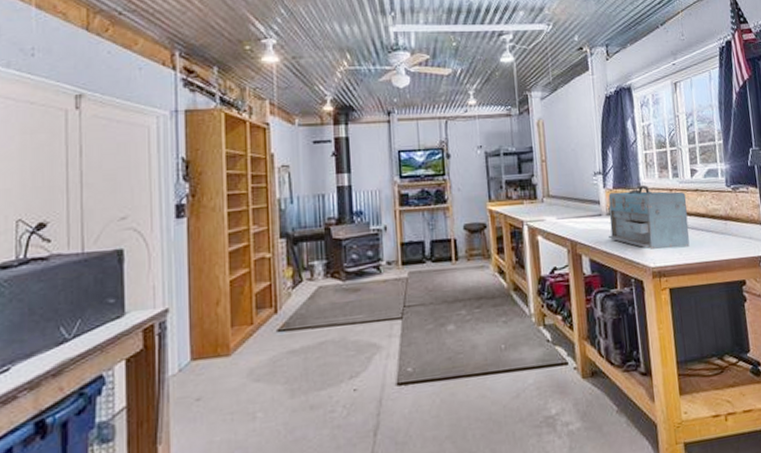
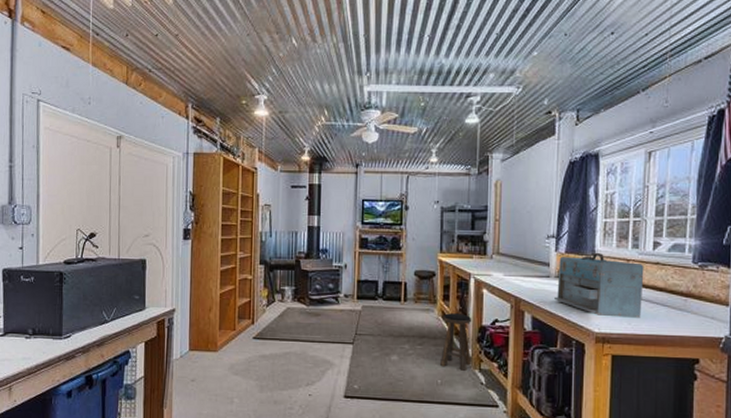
stool: none [499,266,535,330] -> present [440,313,472,371]

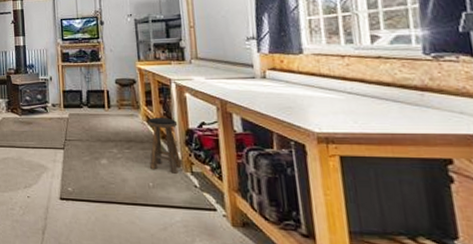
toolbox: present [554,252,644,318] -> none [263,50,368,116]

